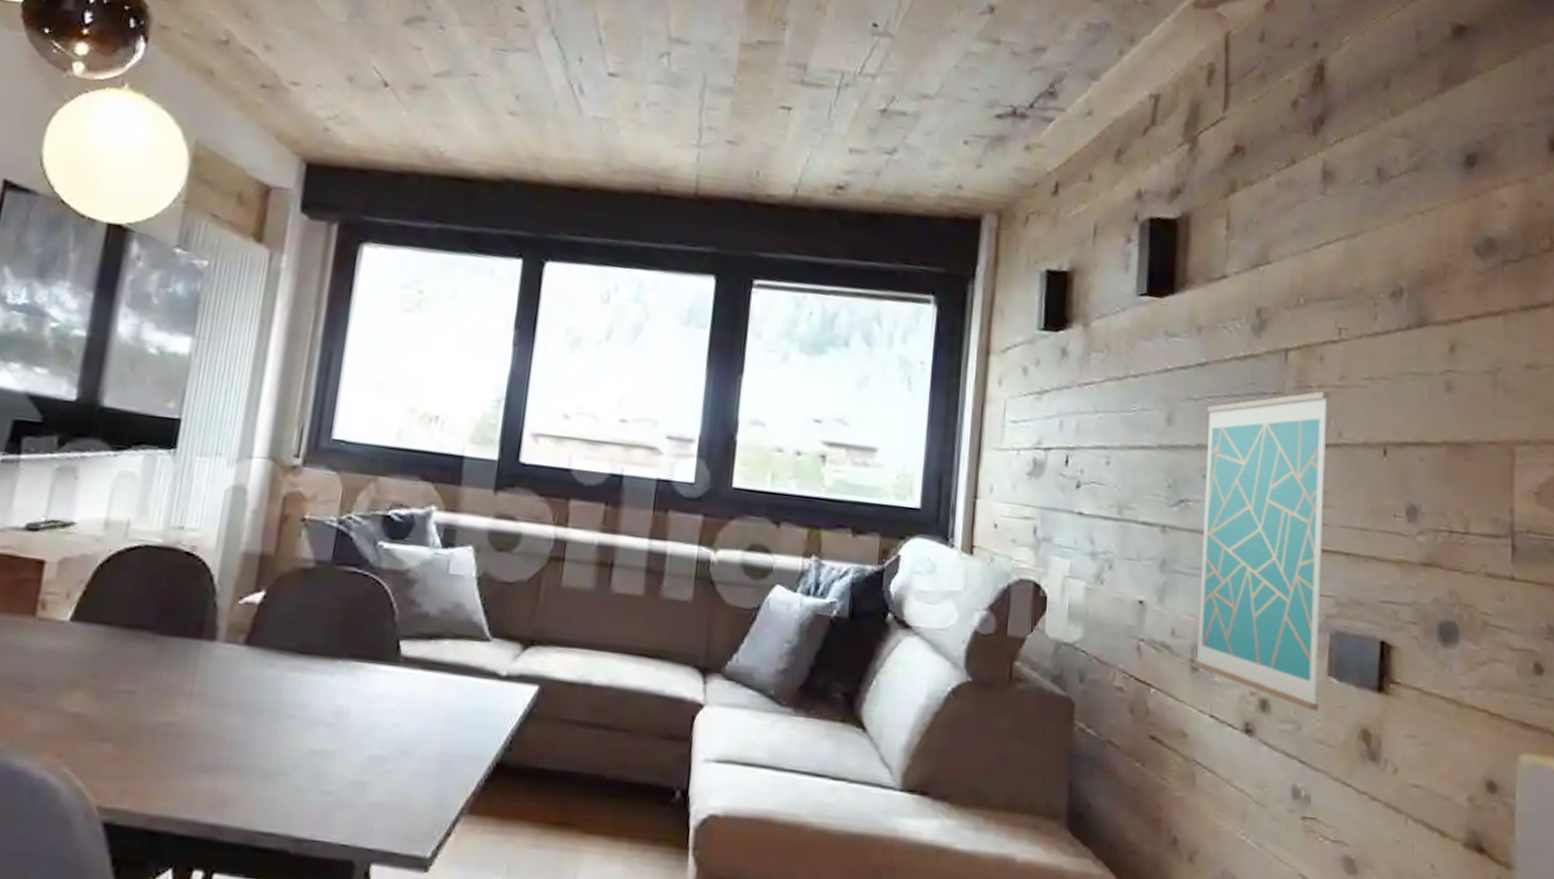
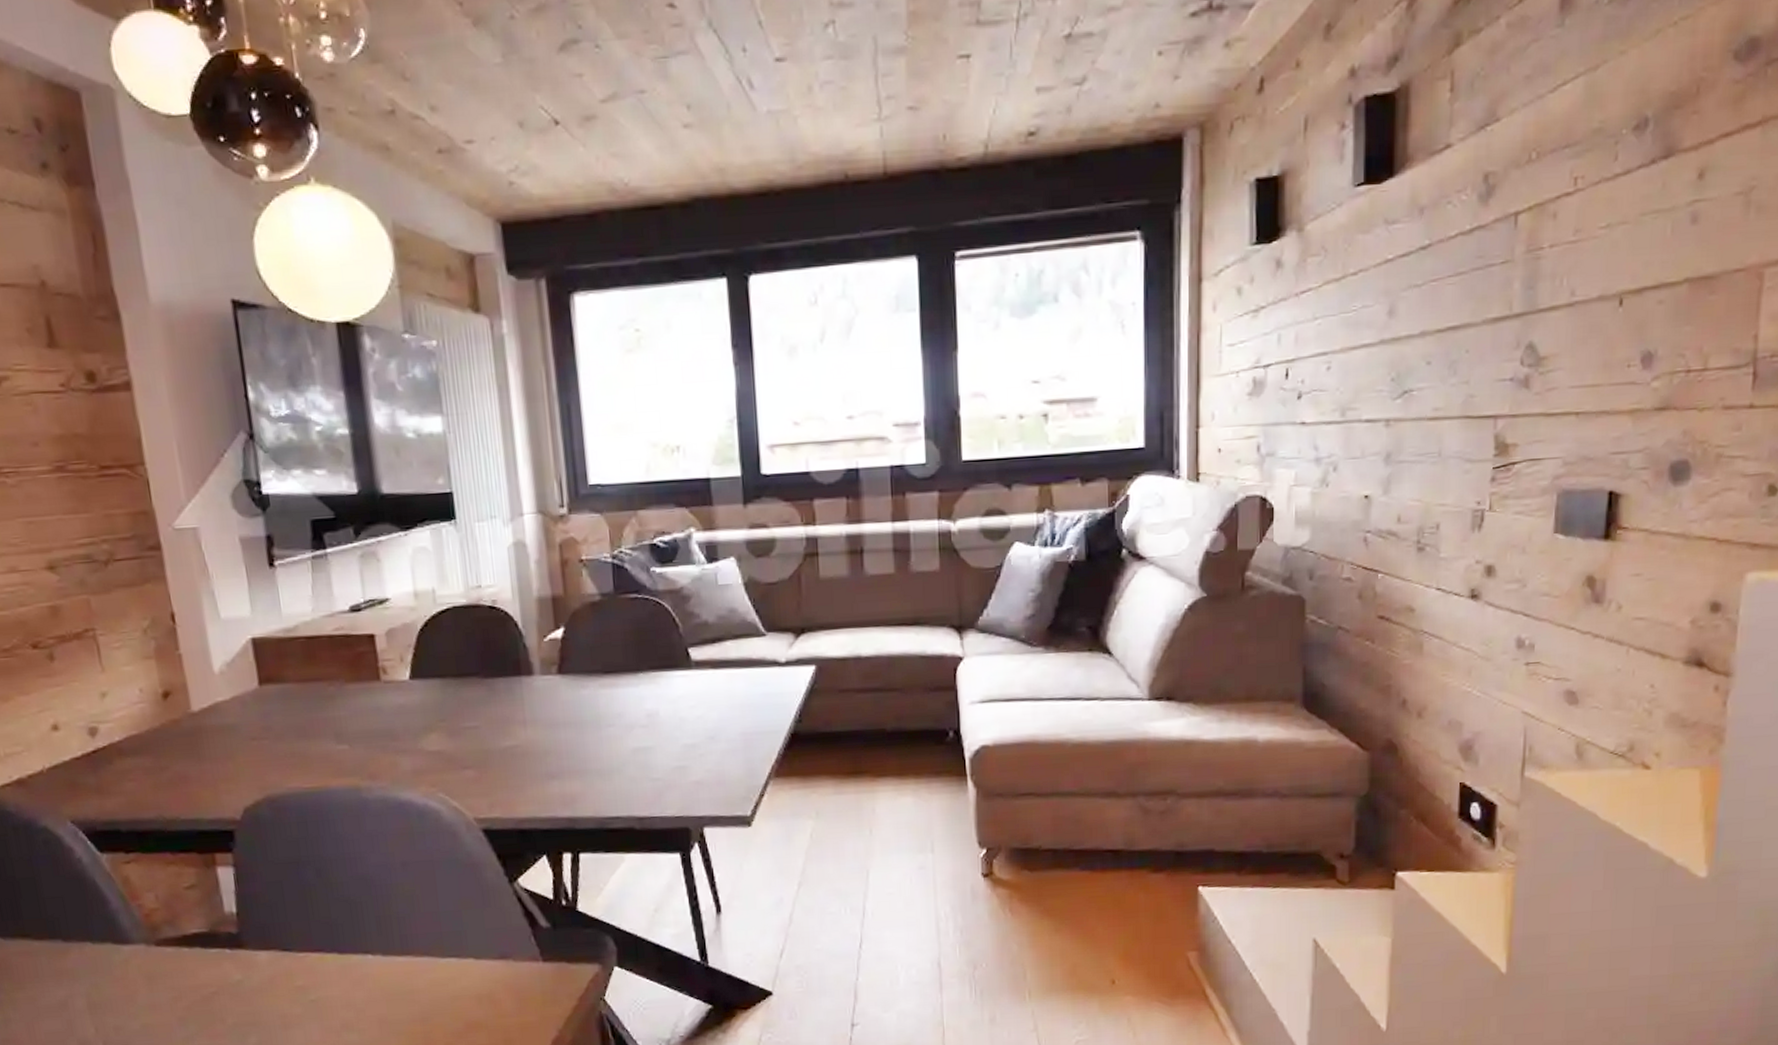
wall art: present [1194,391,1331,712] -> none [1421,250,1564,568]

